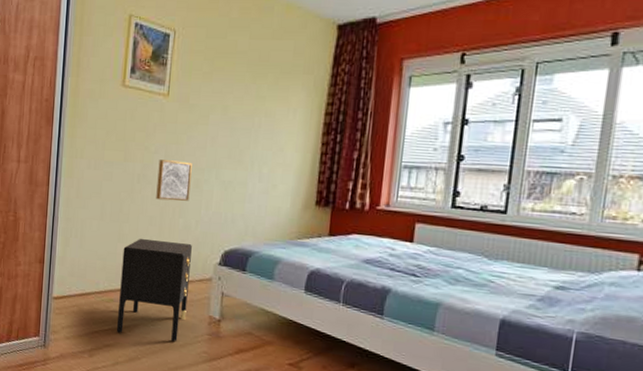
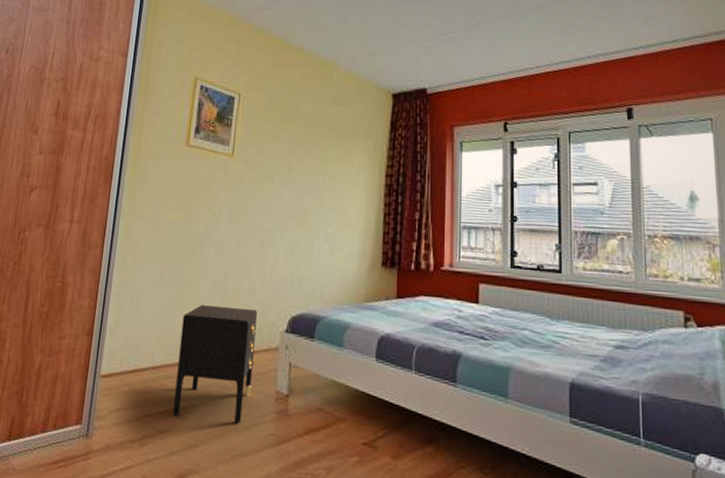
wall art: present [156,160,192,201] -> none [219,220,257,264]

